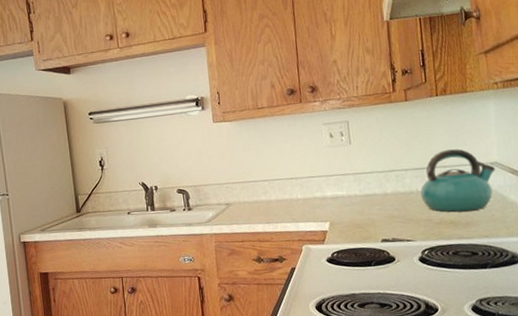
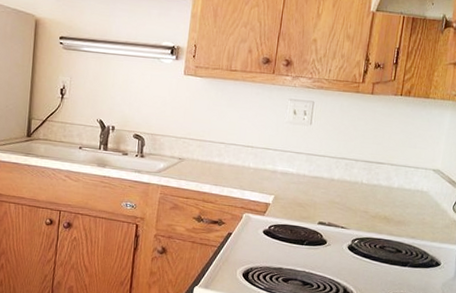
kettle: present [420,149,496,212] -> none [363,148,437,211]

